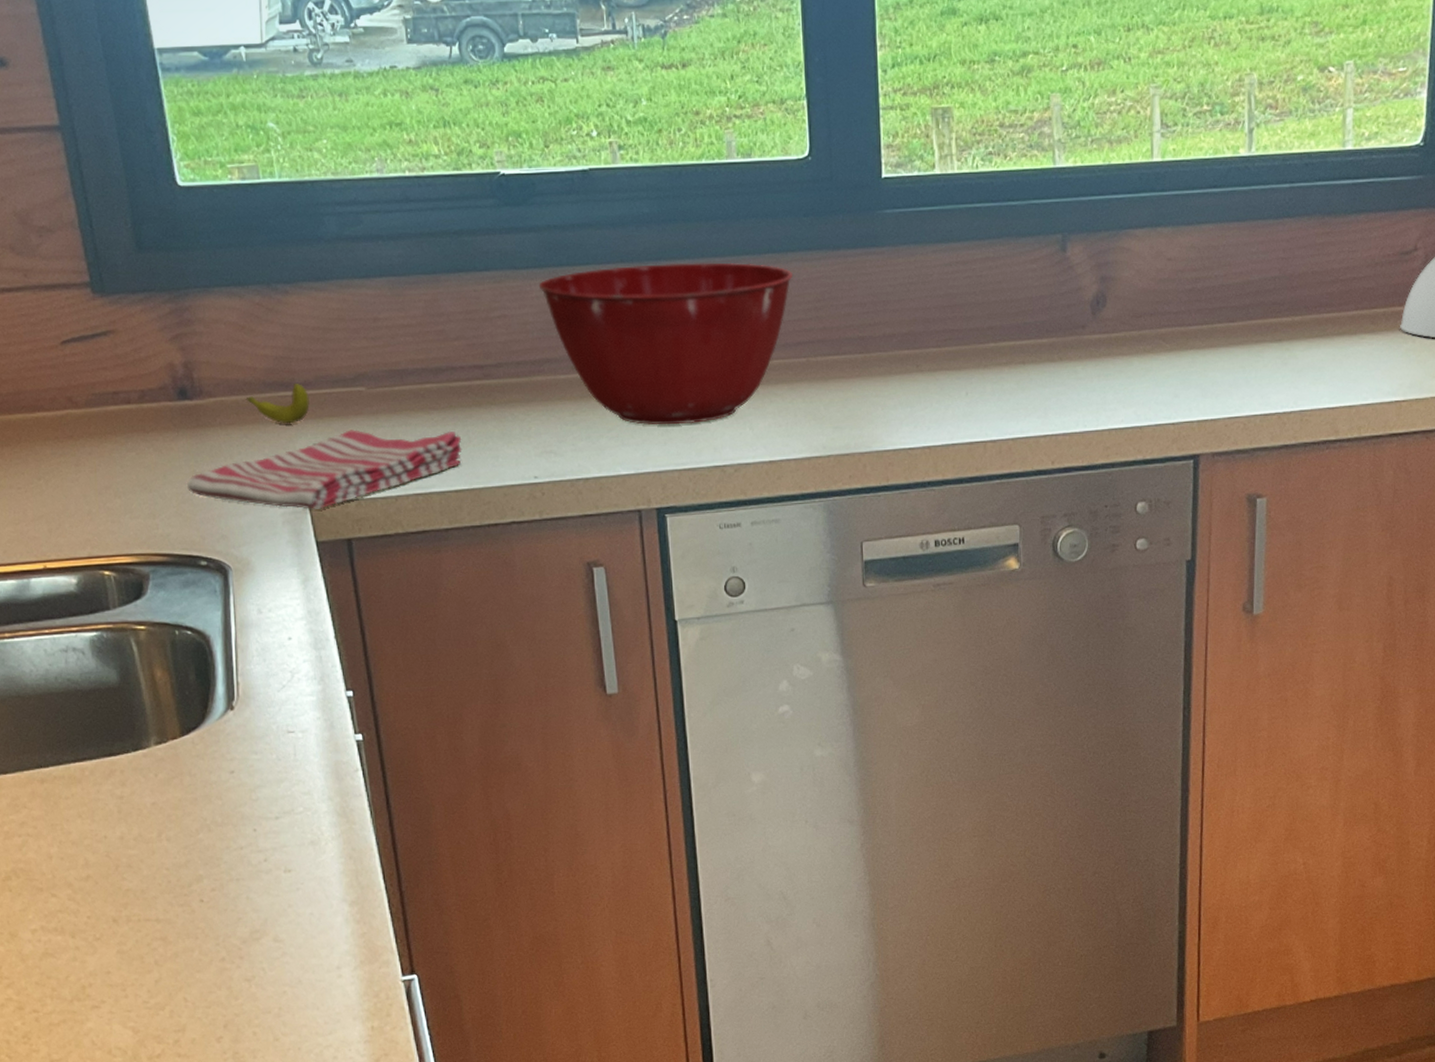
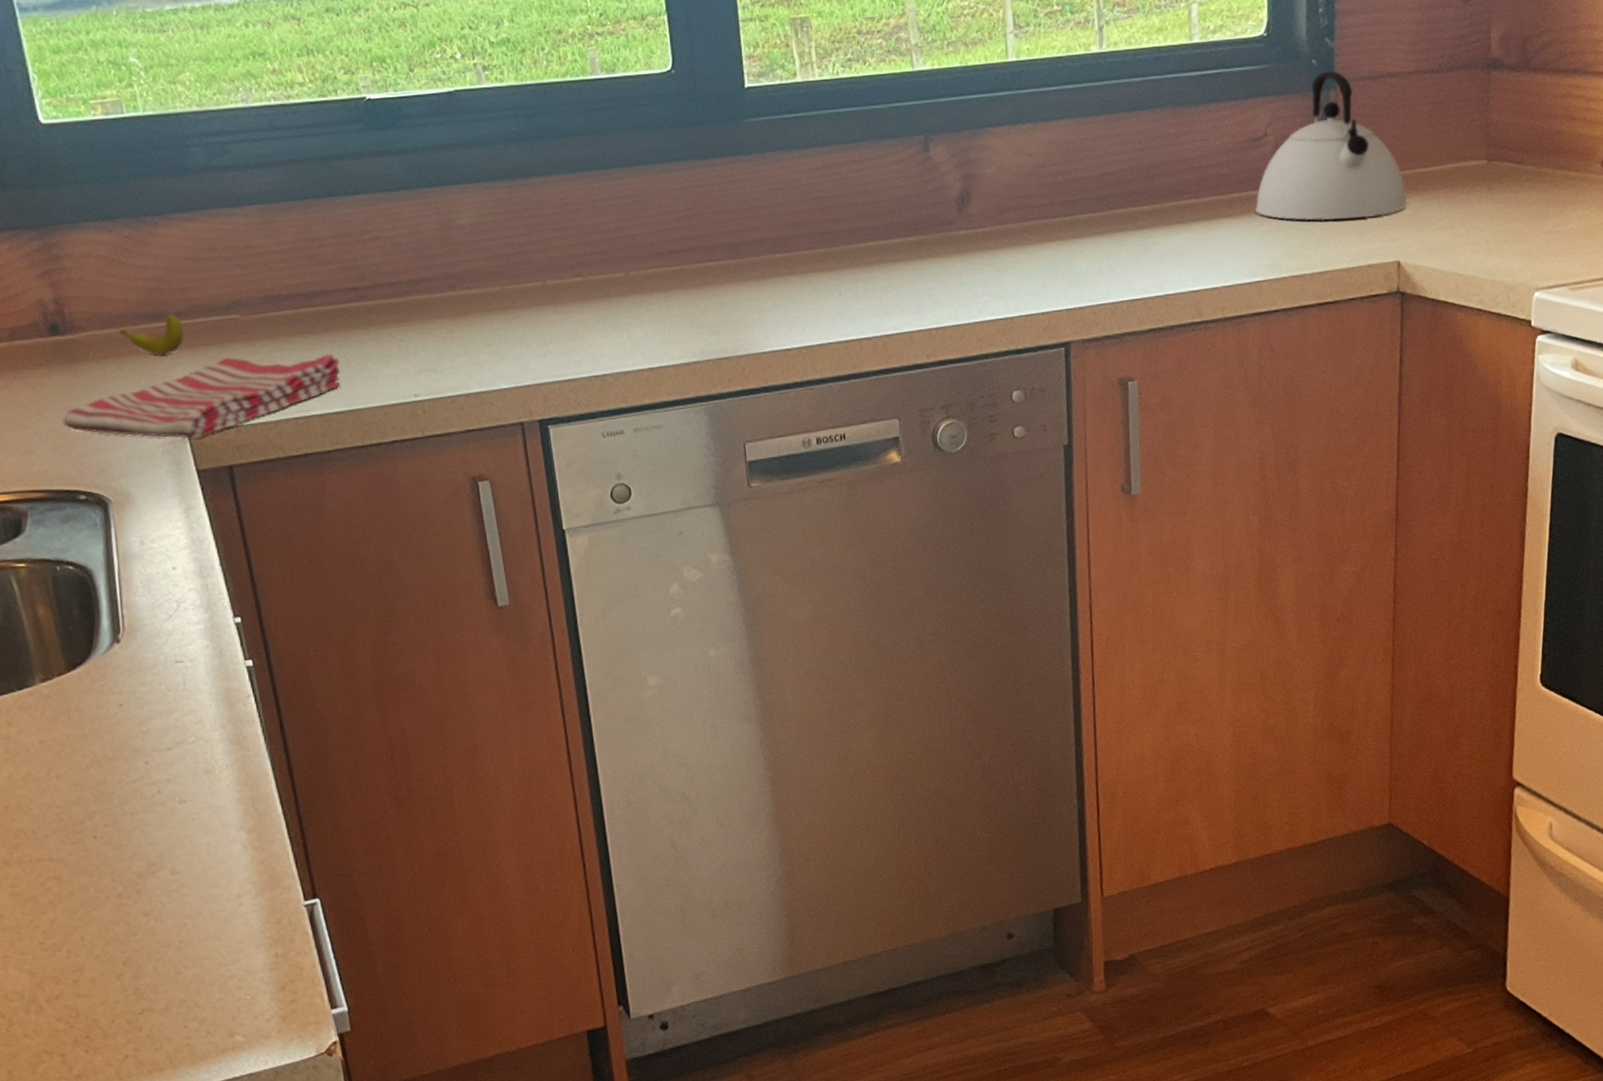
mixing bowl: present [538,262,794,425] -> none [410,175,663,338]

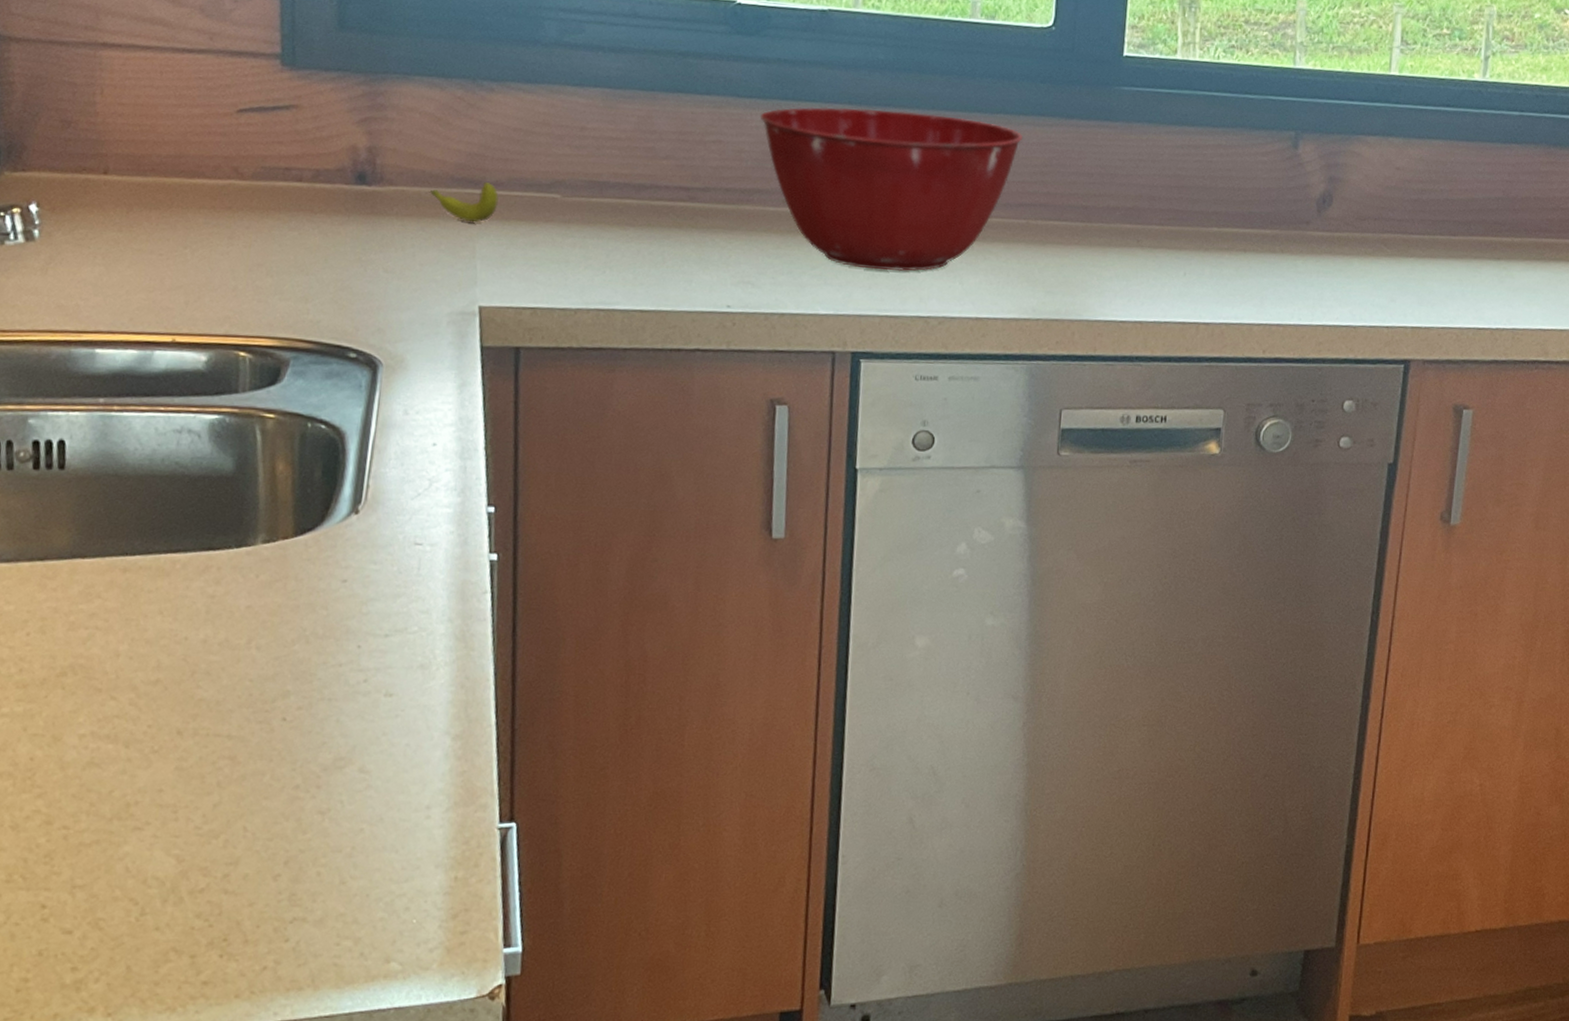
dish towel: present [62,353,341,439] -> none [349,236,656,313]
mixing bowl: none [410,175,663,338] -> present [760,107,1024,272]

